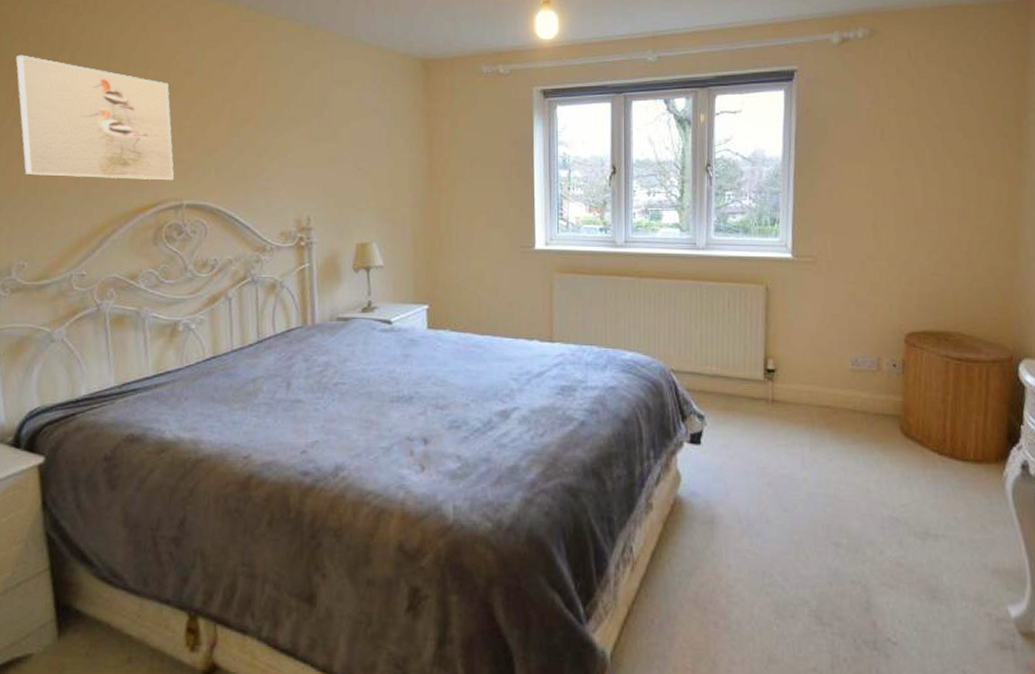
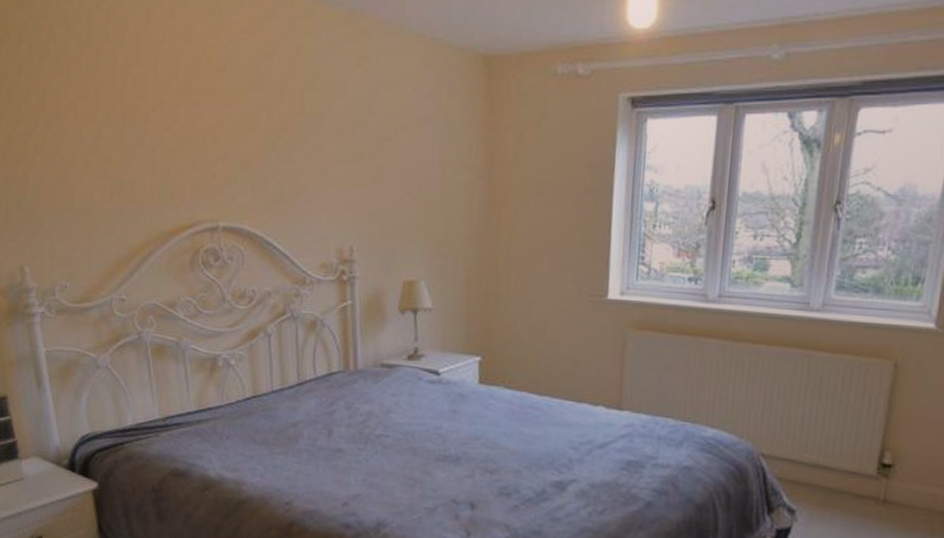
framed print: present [15,55,174,181] -> none [43,47,209,199]

